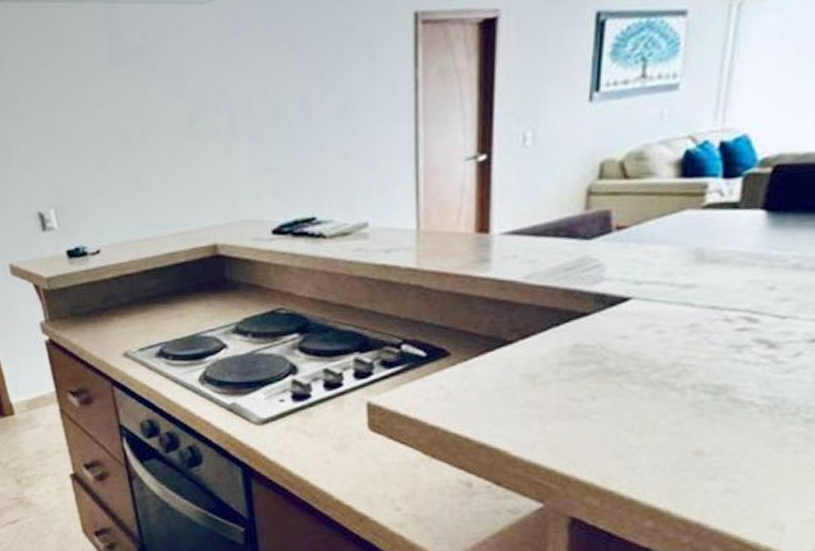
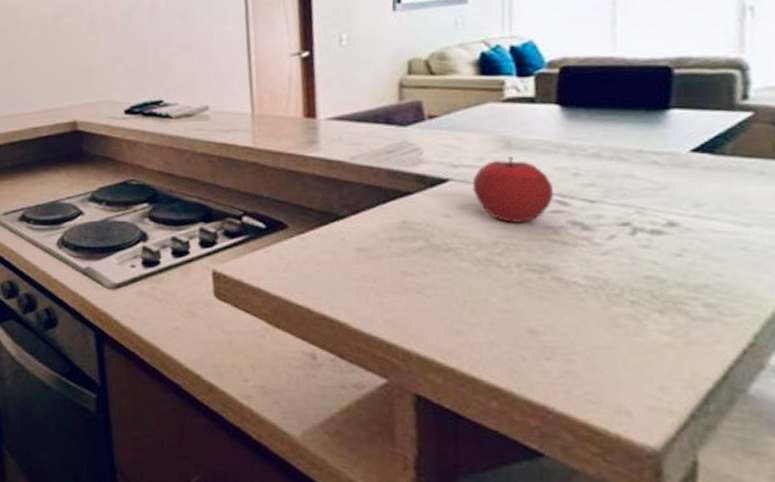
apple: none [655,270,743,342] -> present [472,156,554,222]

